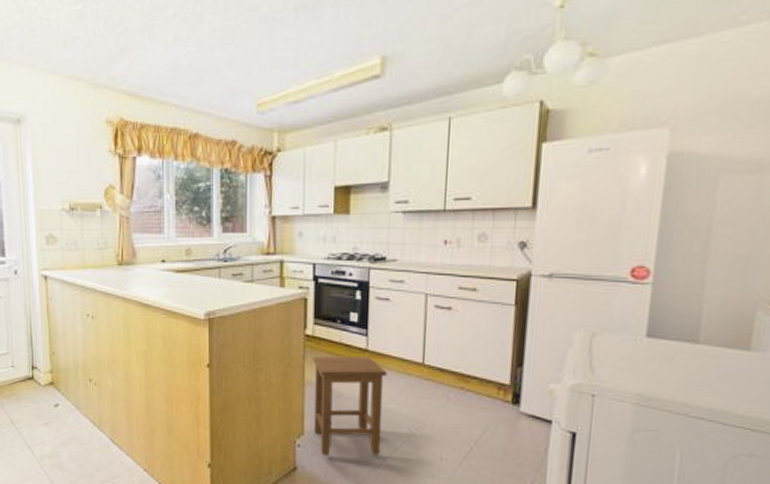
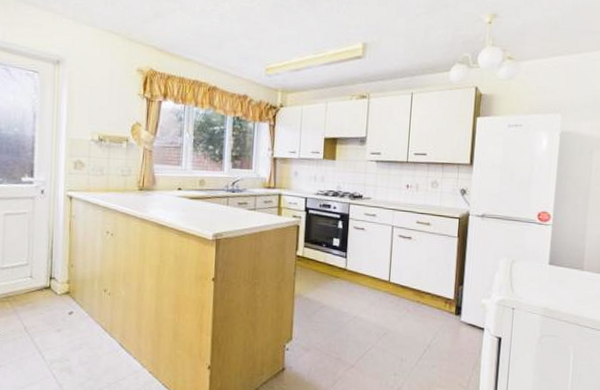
stool: present [312,356,387,456] -> none [301,273,361,358]

